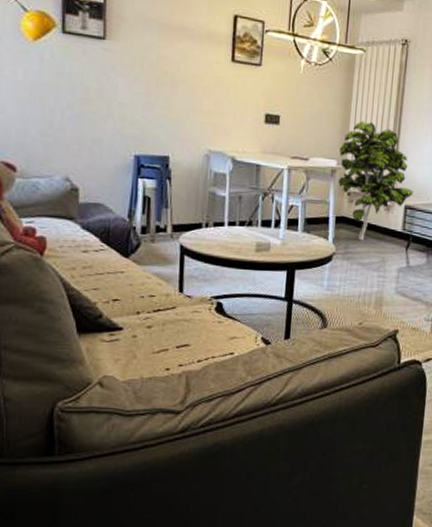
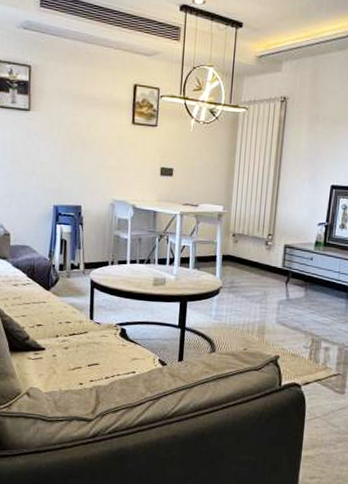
indoor plant: present [338,121,414,241] -> none [224,170,292,276]

